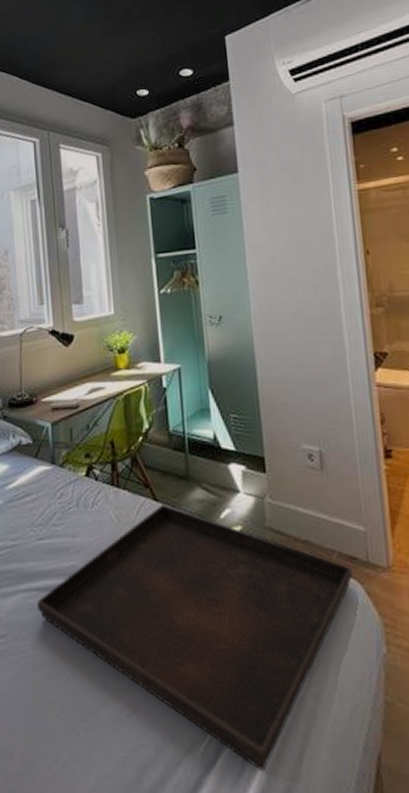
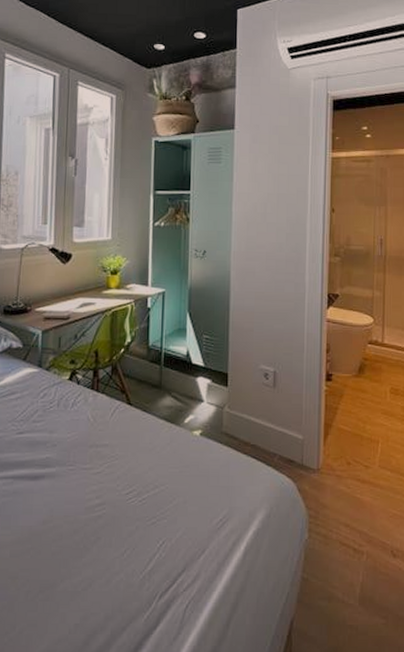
serving tray: present [36,504,353,772] -> none [10,409,289,635]

